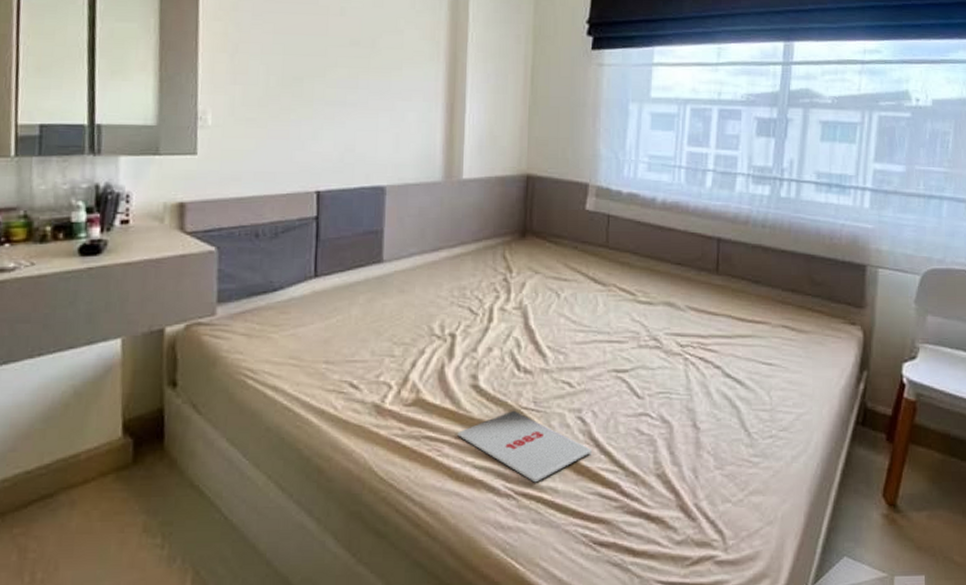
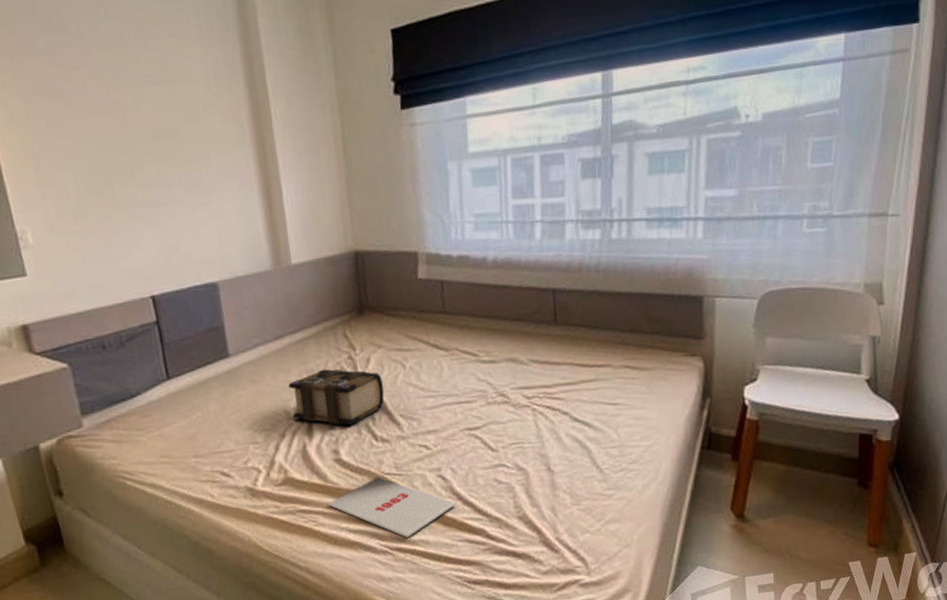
book: none [436,288,535,351] -> present [288,369,385,426]

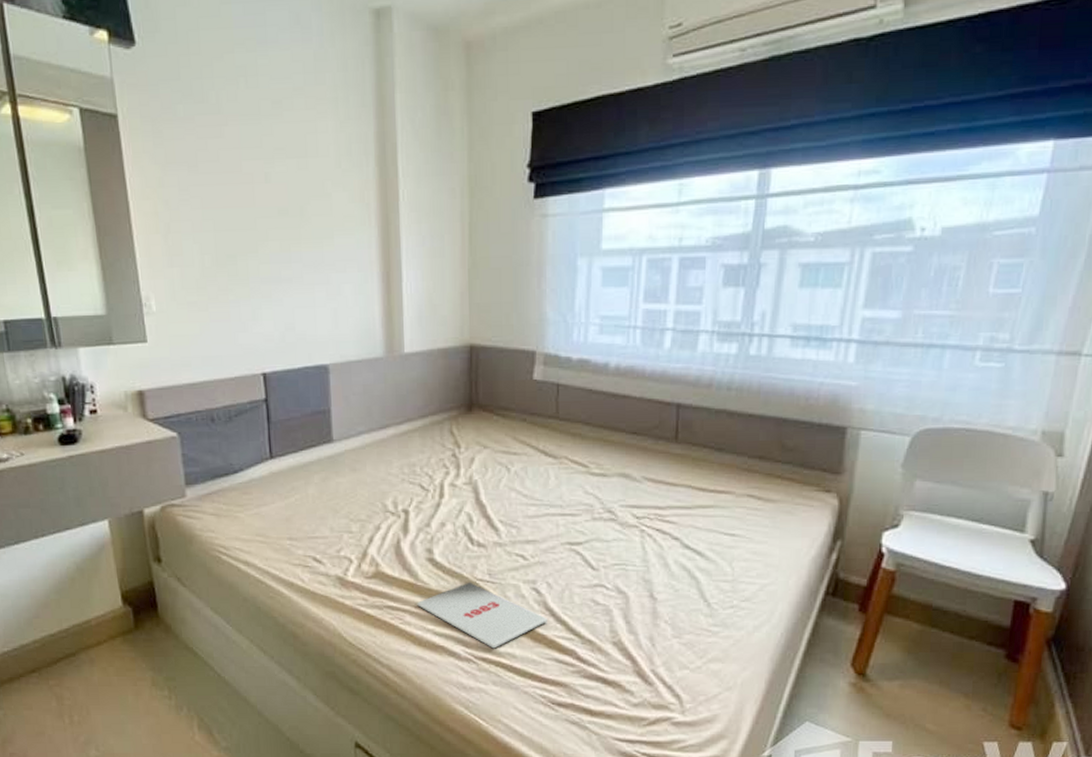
book: present [288,369,385,426] -> none [388,464,486,526]

